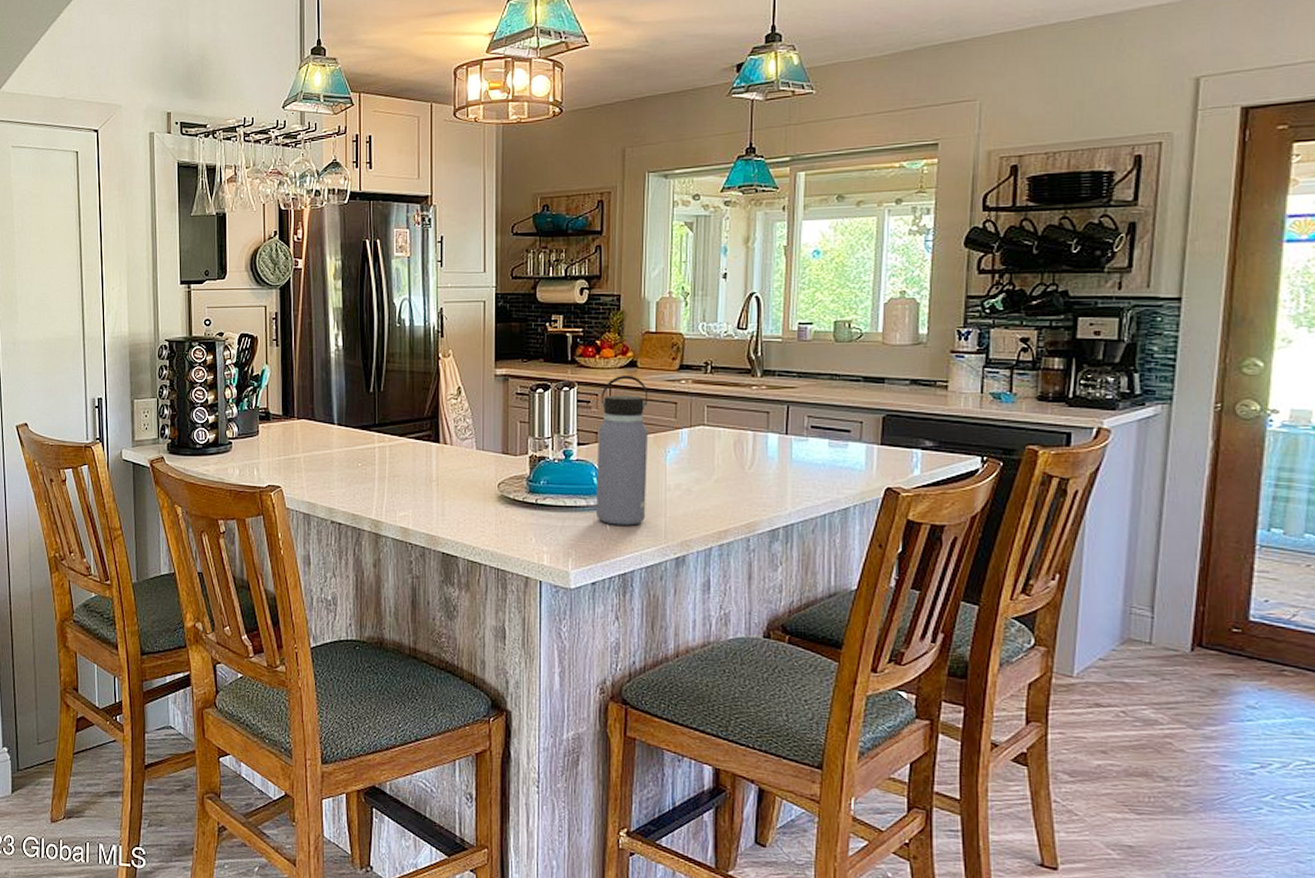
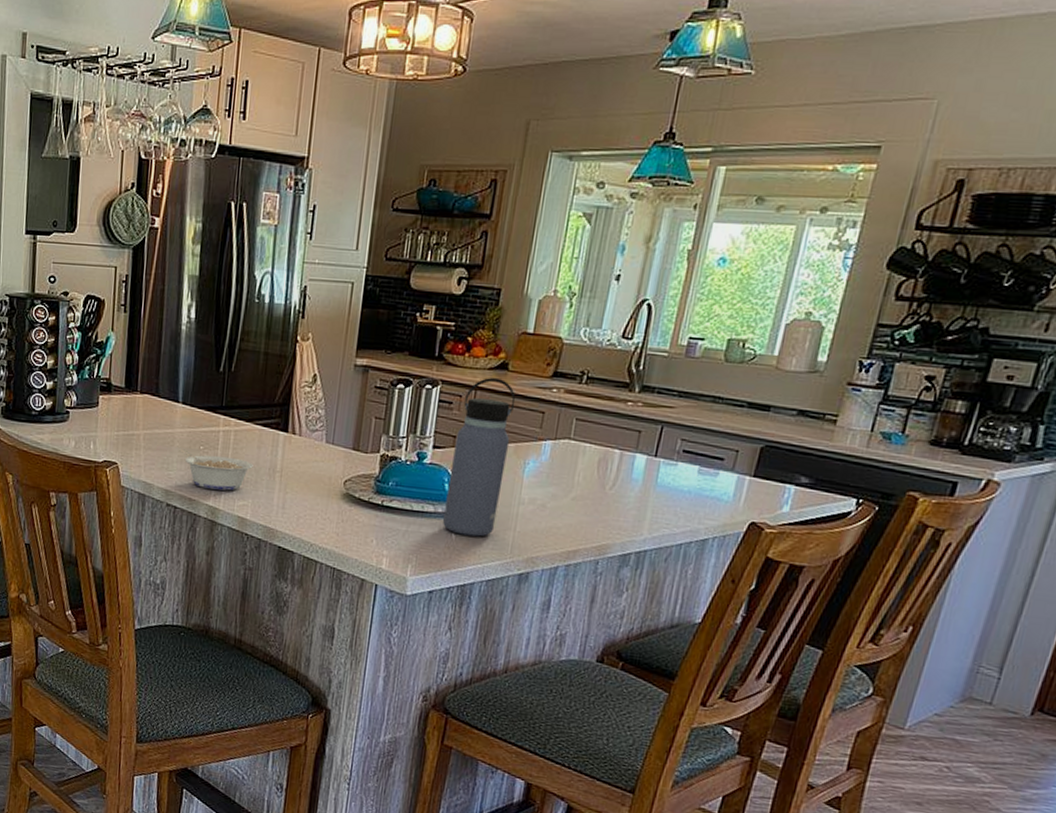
legume: none [339,467,410,503] -> present [179,449,253,491]

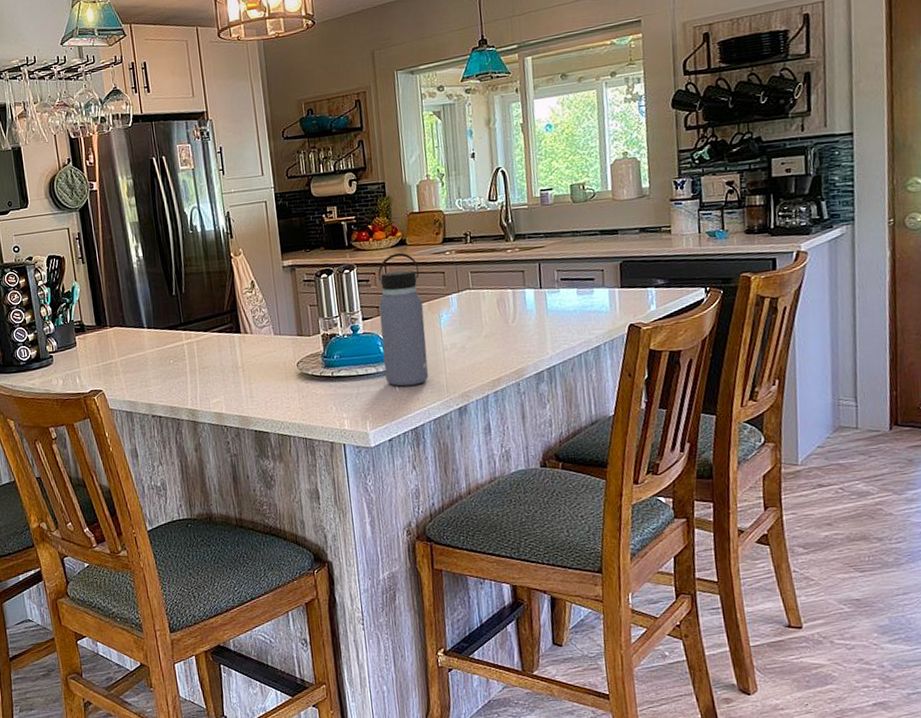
legume: present [179,449,253,491] -> none [153,364,218,395]

